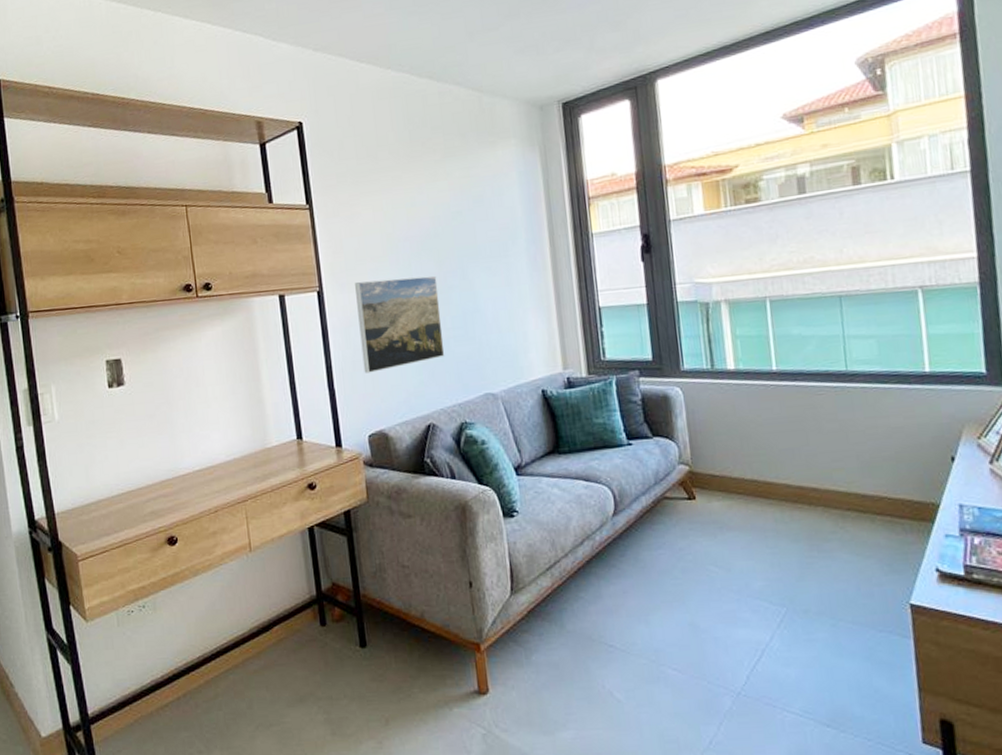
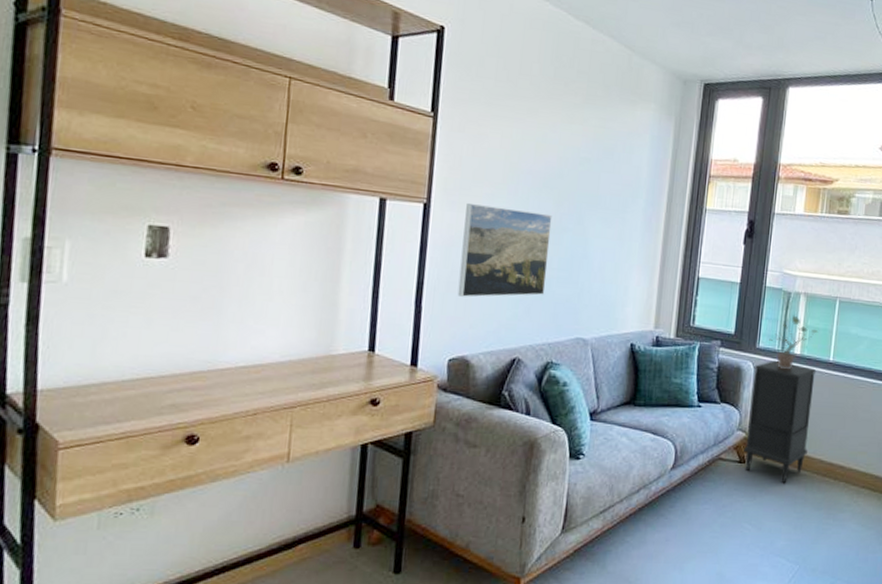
nightstand: none [683,380,768,517] -> present [744,360,817,484]
potted plant: none [694,326,752,389] -> present [769,315,819,370]

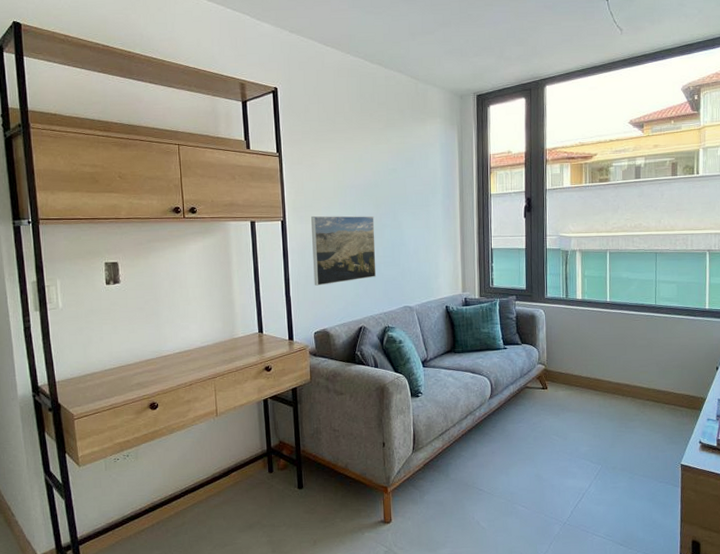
nightstand: present [744,360,817,484] -> none [545,306,597,403]
potted plant: present [769,315,819,370] -> none [554,268,595,313]

